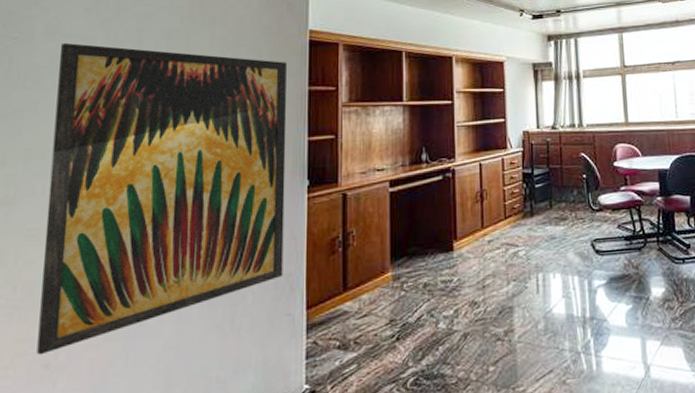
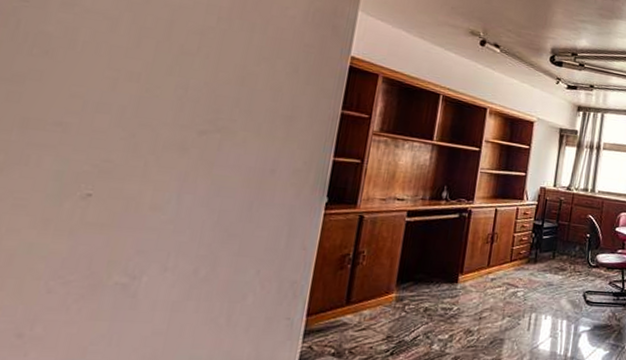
wall art: present [37,43,287,355] -> none [9,17,323,324]

